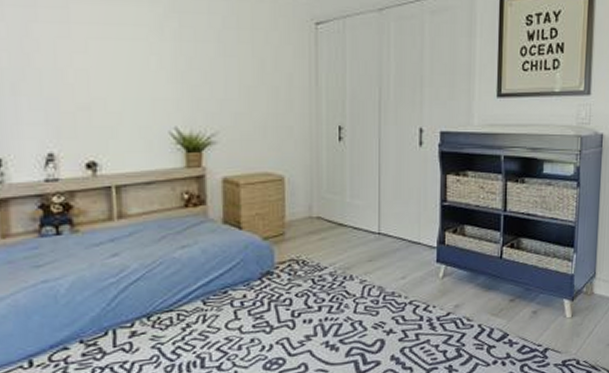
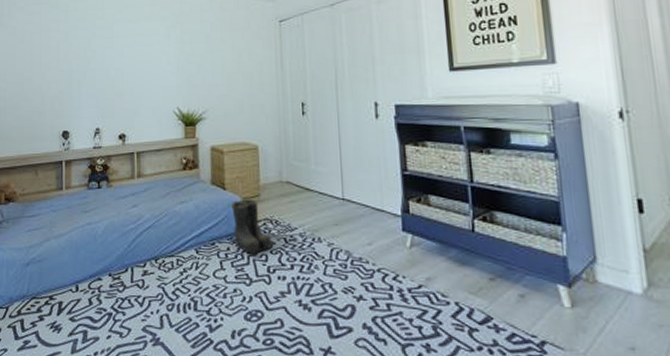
boots: none [249,238,301,301] -> present [232,199,275,255]

